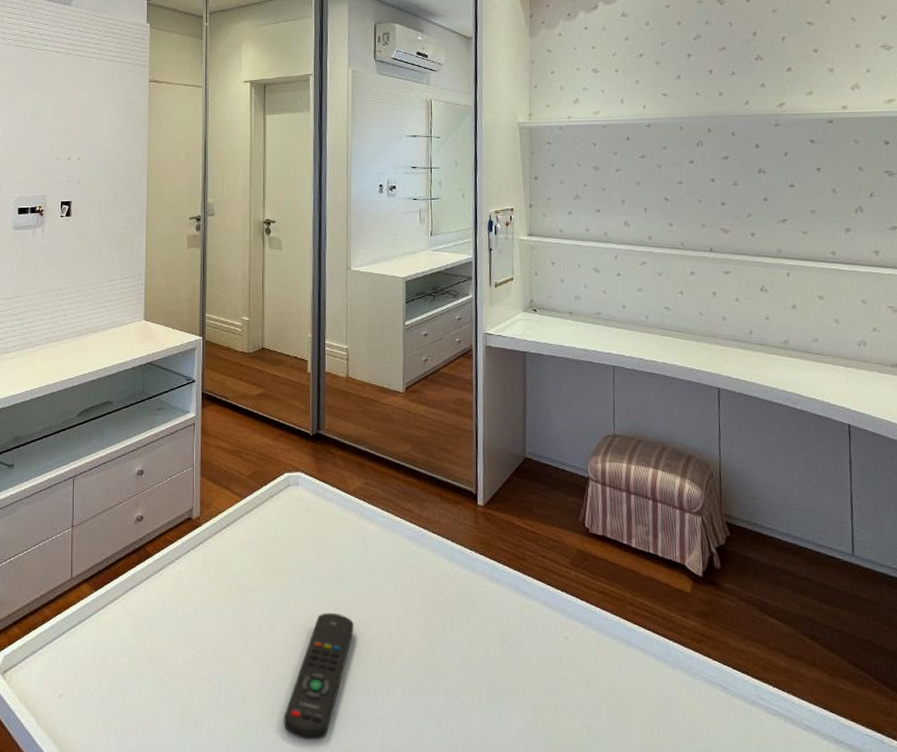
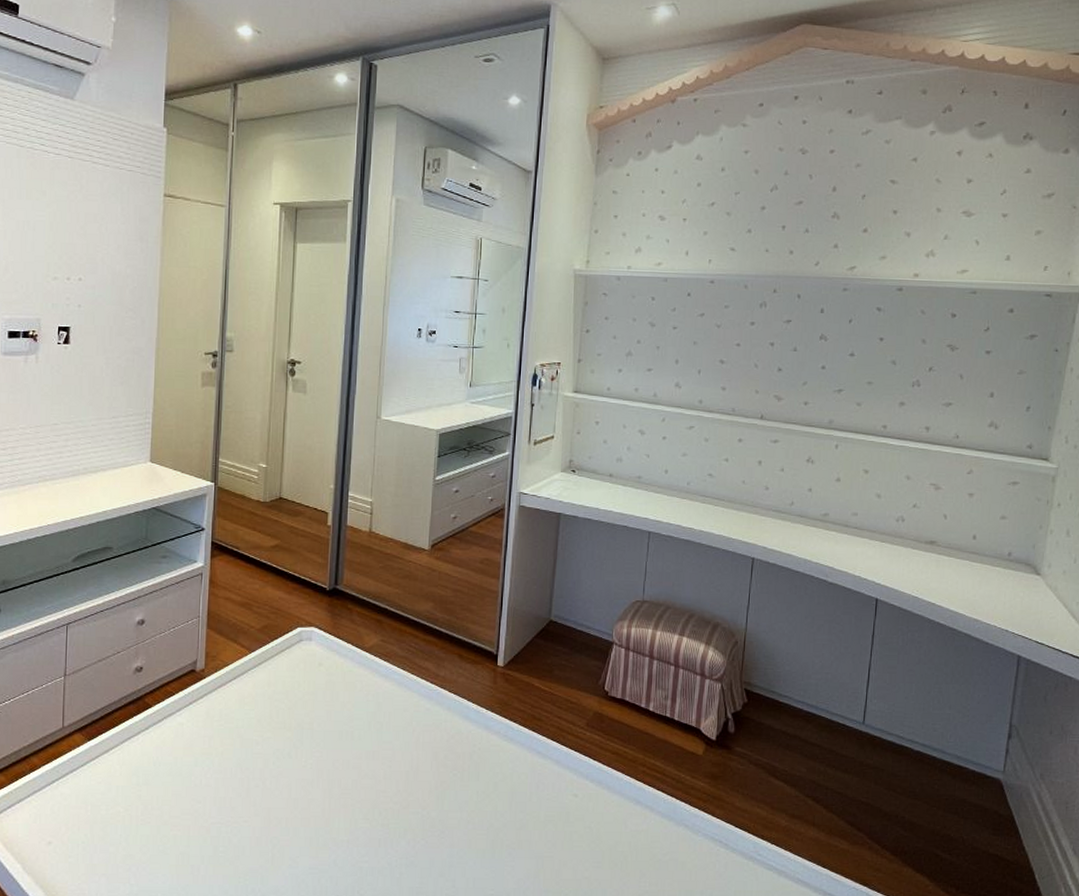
remote control: present [284,612,354,740] -> none [284,767,361,888]

